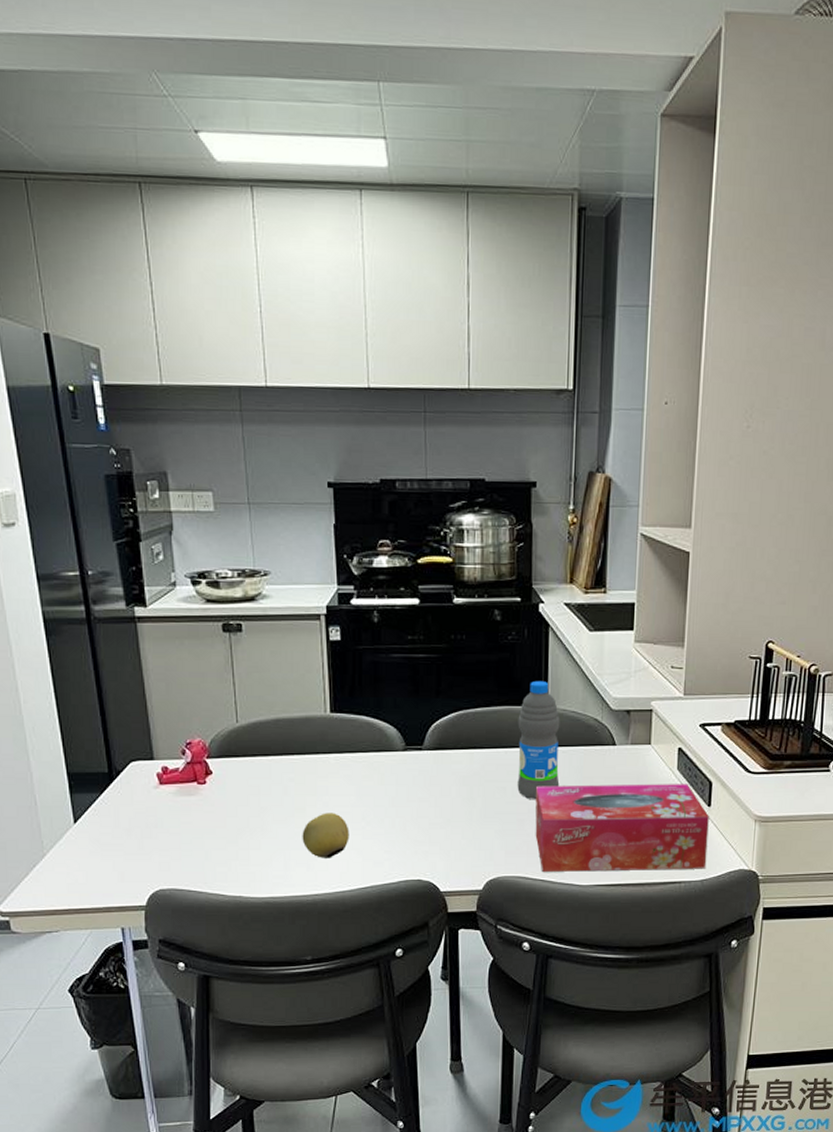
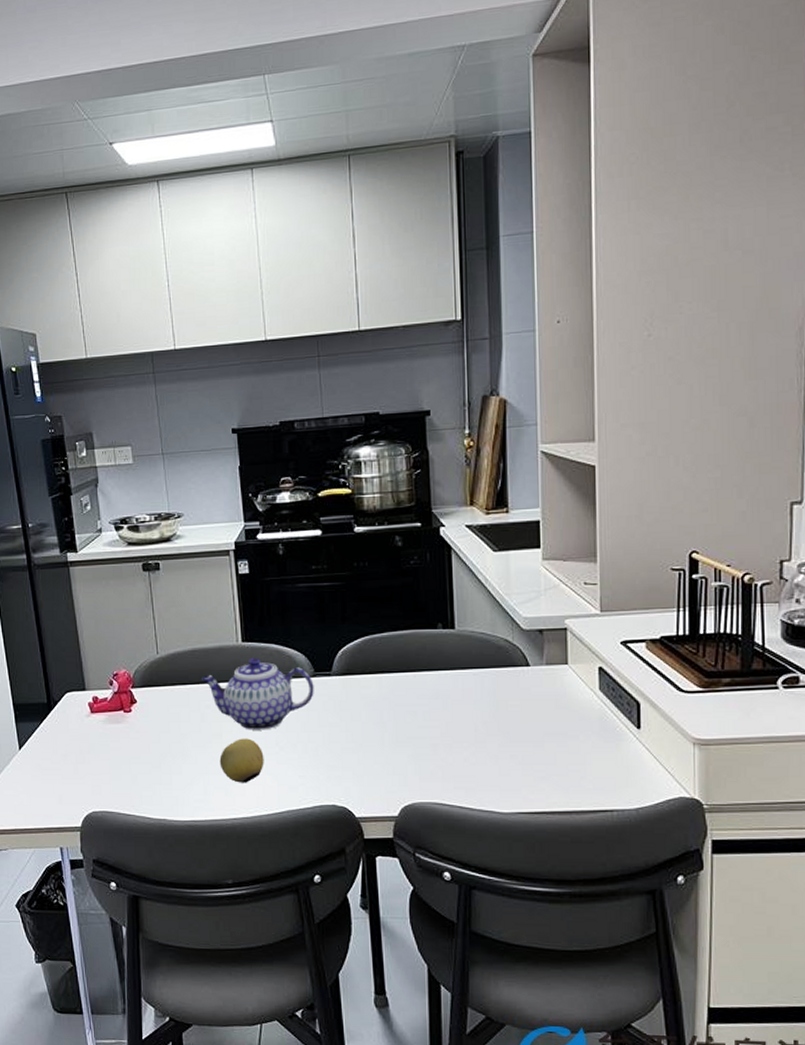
teapot: none [284,729,404,805] -> present [201,657,314,730]
water bottle: present [517,680,560,799] -> none [425,603,472,723]
tissue box: present [535,784,709,872] -> none [448,705,641,798]

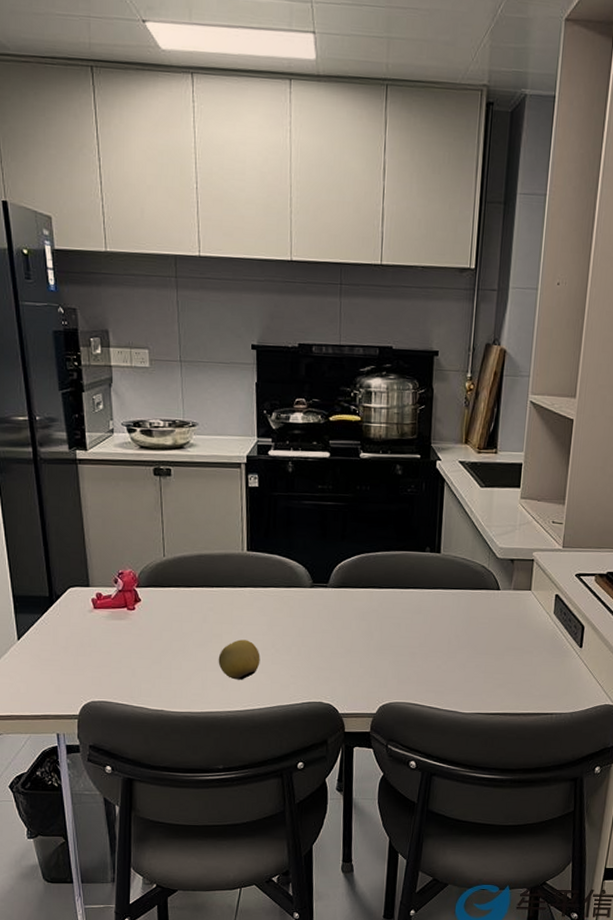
teapot: present [201,657,314,730] -> none [205,566,311,633]

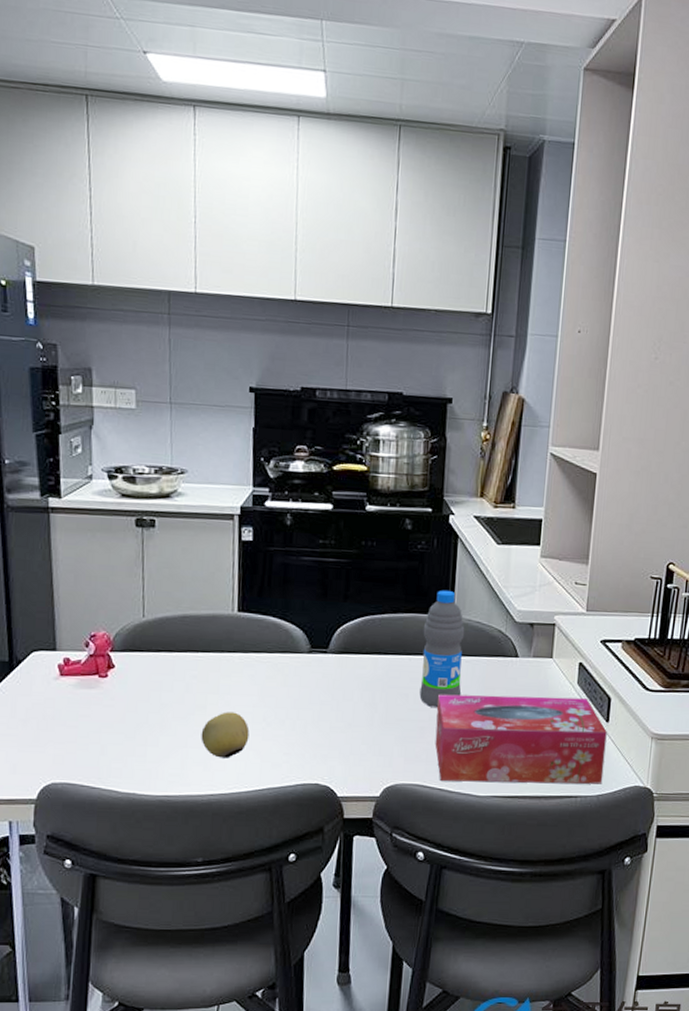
water bottle: none [410,529,451,635] -> present [419,590,465,707]
tissue box: none [425,623,581,703] -> present [435,694,607,784]

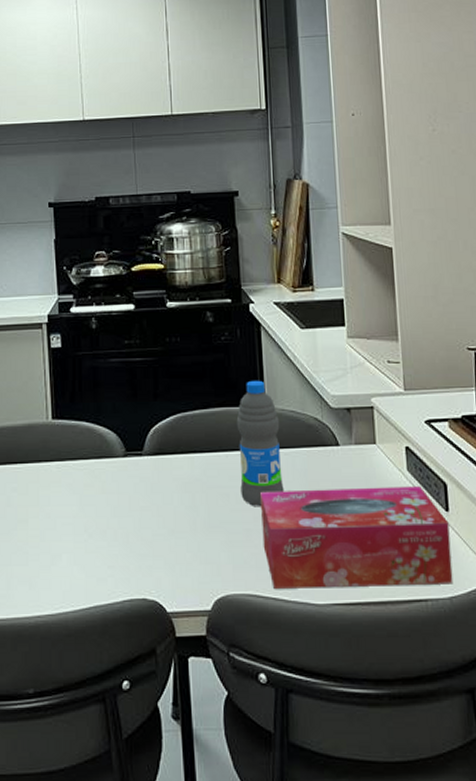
fruit: present [201,712,250,758] -> none [24,524,72,575]

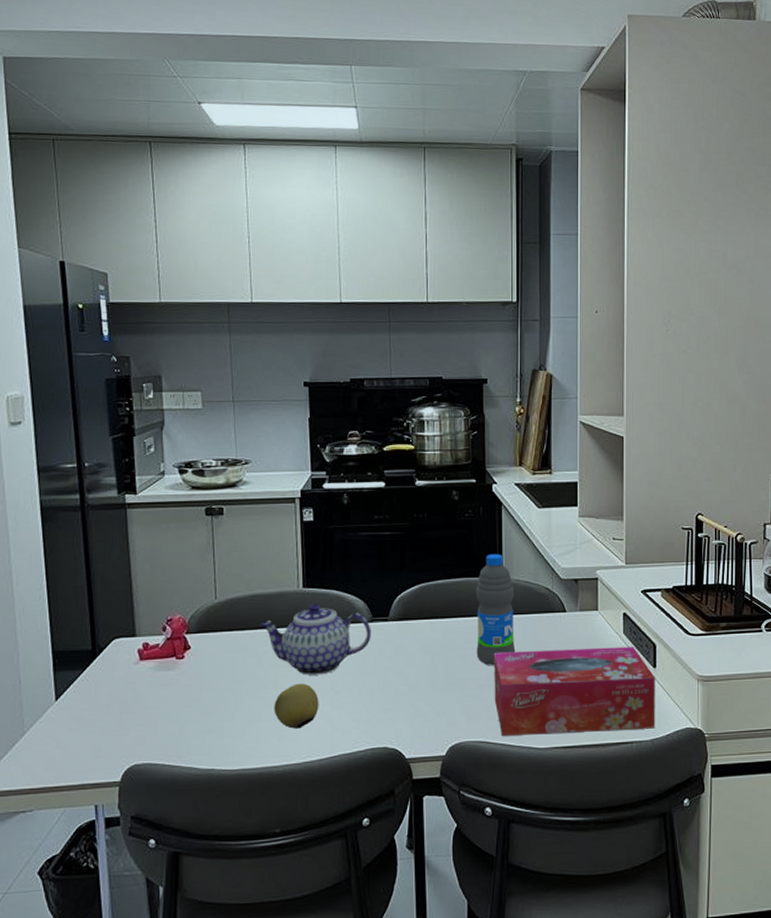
teapot: none [8,436,125,516] -> present [259,603,371,675]
fruit: none [24,524,72,575] -> present [274,683,319,729]

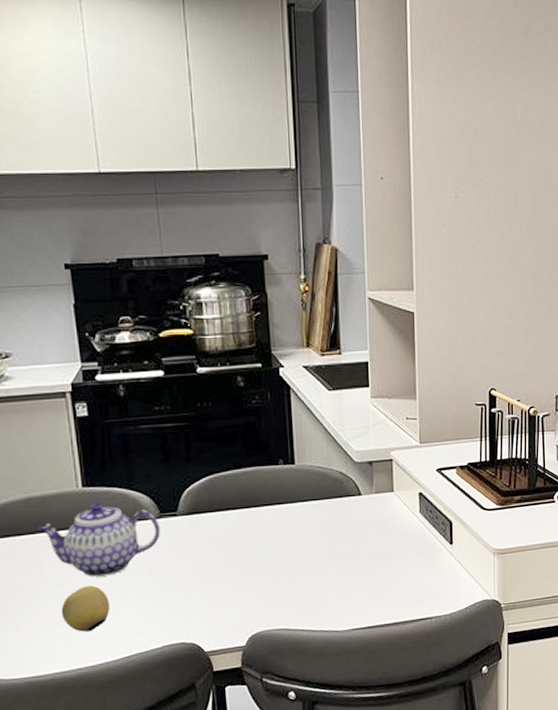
water bottle: present [475,553,516,665] -> none [267,440,312,554]
tissue box: present [494,647,656,736] -> none [290,525,454,622]

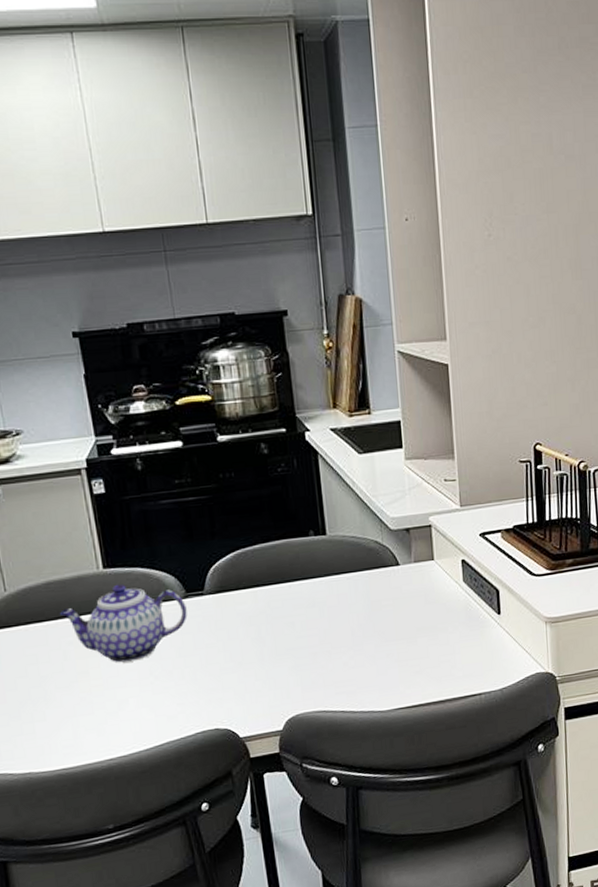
fruit: present [61,585,110,632] -> none [88,671,139,721]

